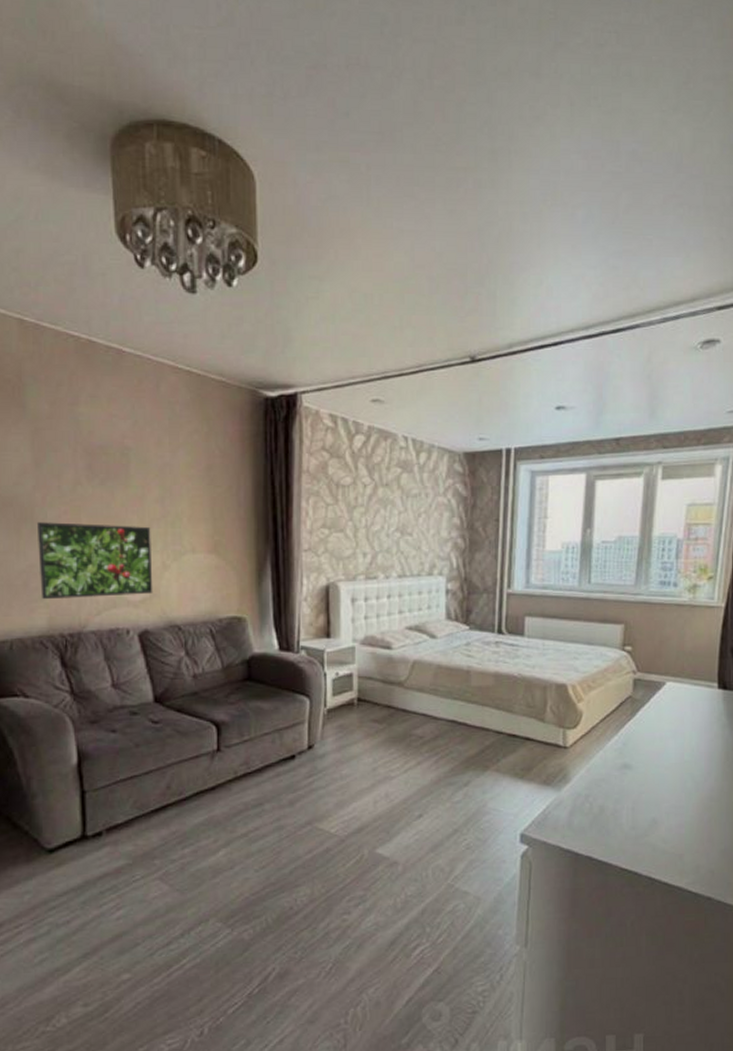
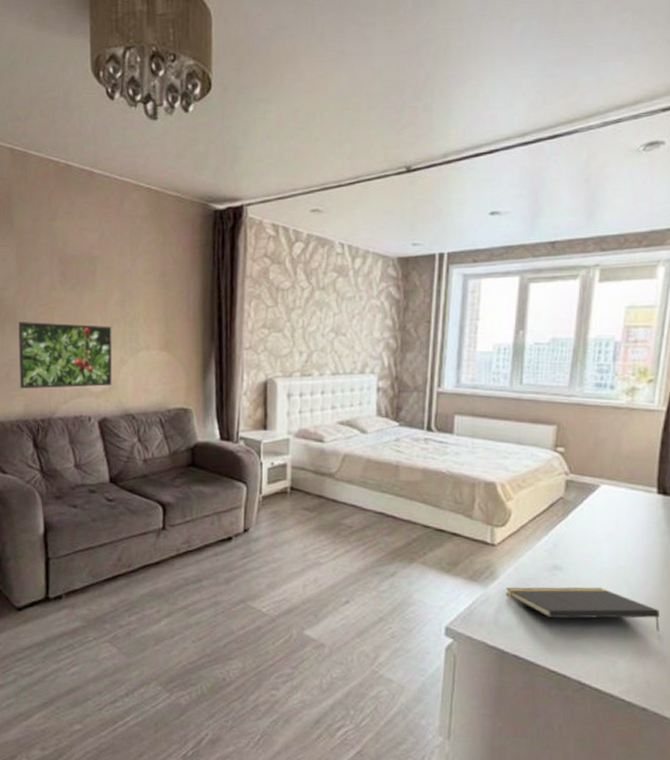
notepad: none [578,783,722,822] -> present [505,587,660,631]

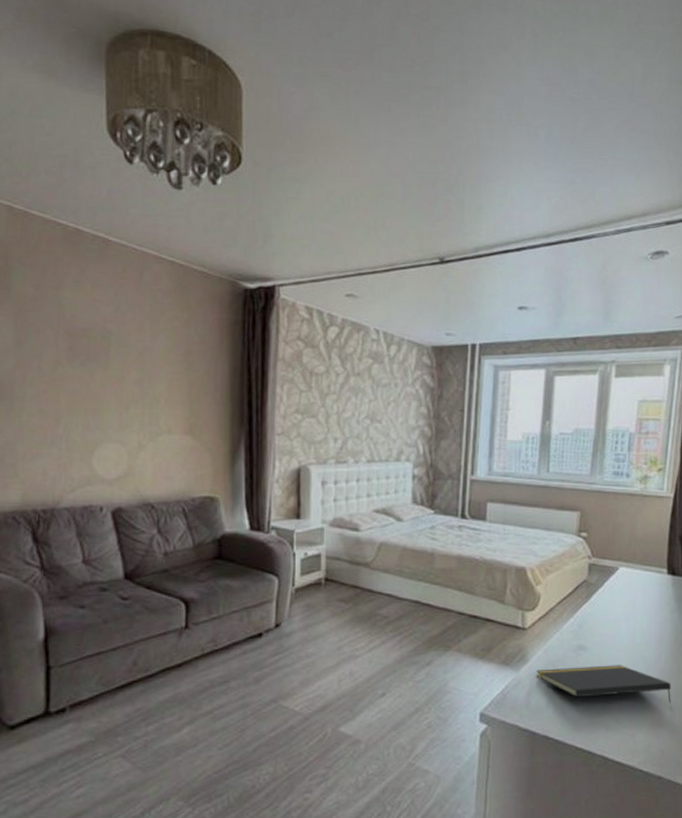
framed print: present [18,322,112,389] -> none [15,400,129,476]

